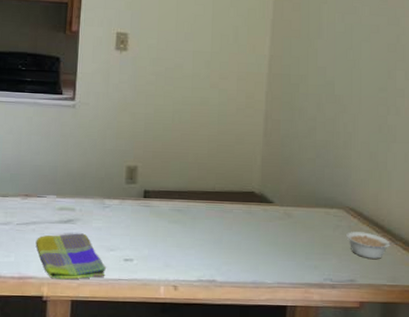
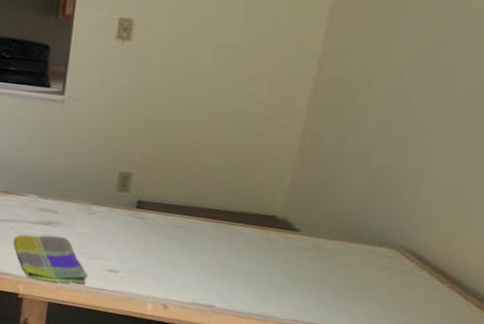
legume: present [346,231,400,259] -> none [395,276,473,313]

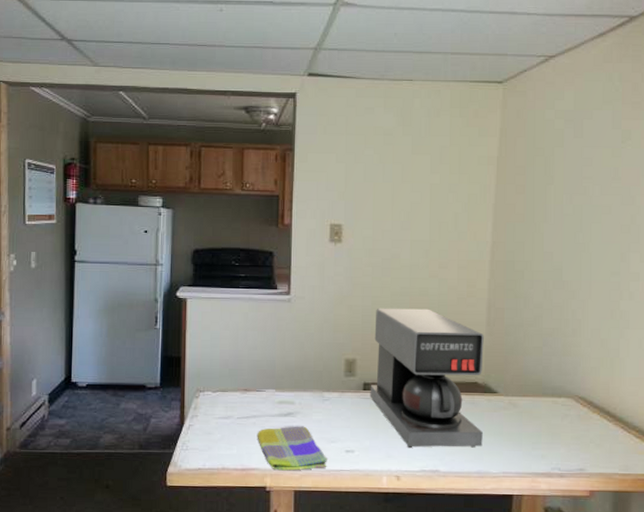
coffee maker: none [143,119,293,288] -> present [370,308,484,448]

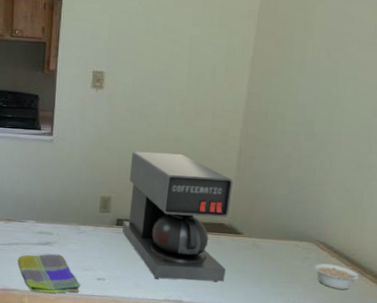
legume: none [575,420,633,448] -> present [314,263,370,290]

